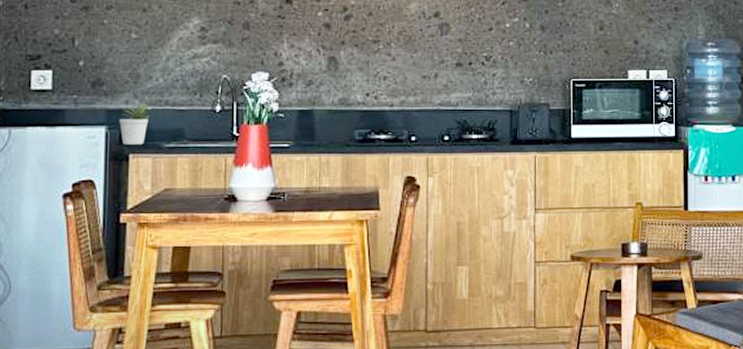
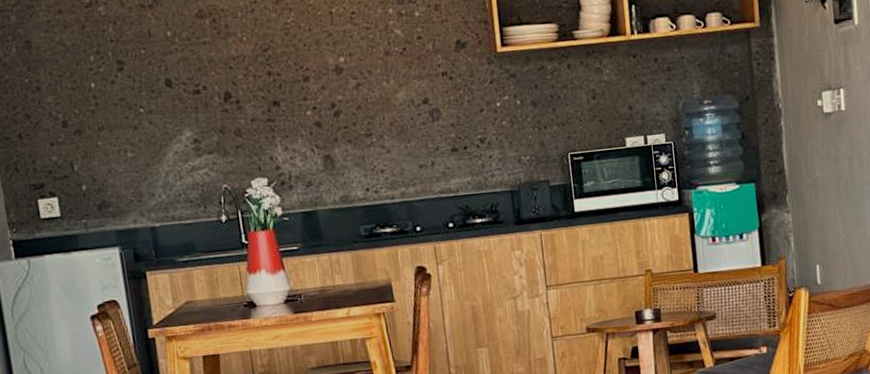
potted plant: present [119,102,150,145] -> none [130,219,160,263]

